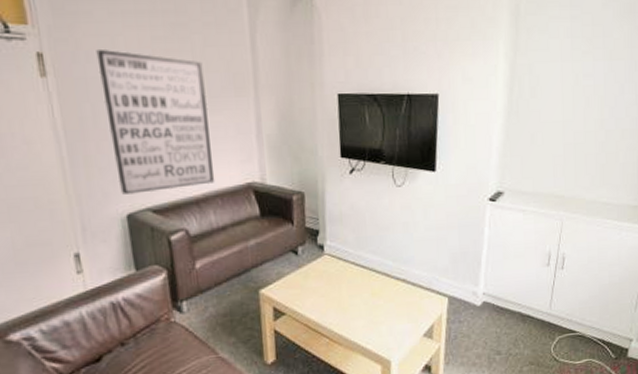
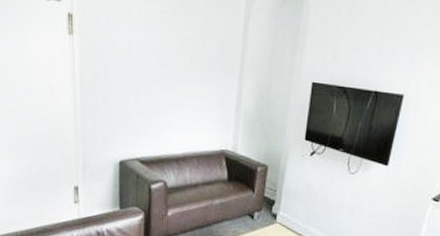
wall art: present [96,48,215,194] -> none [114,16,200,146]

